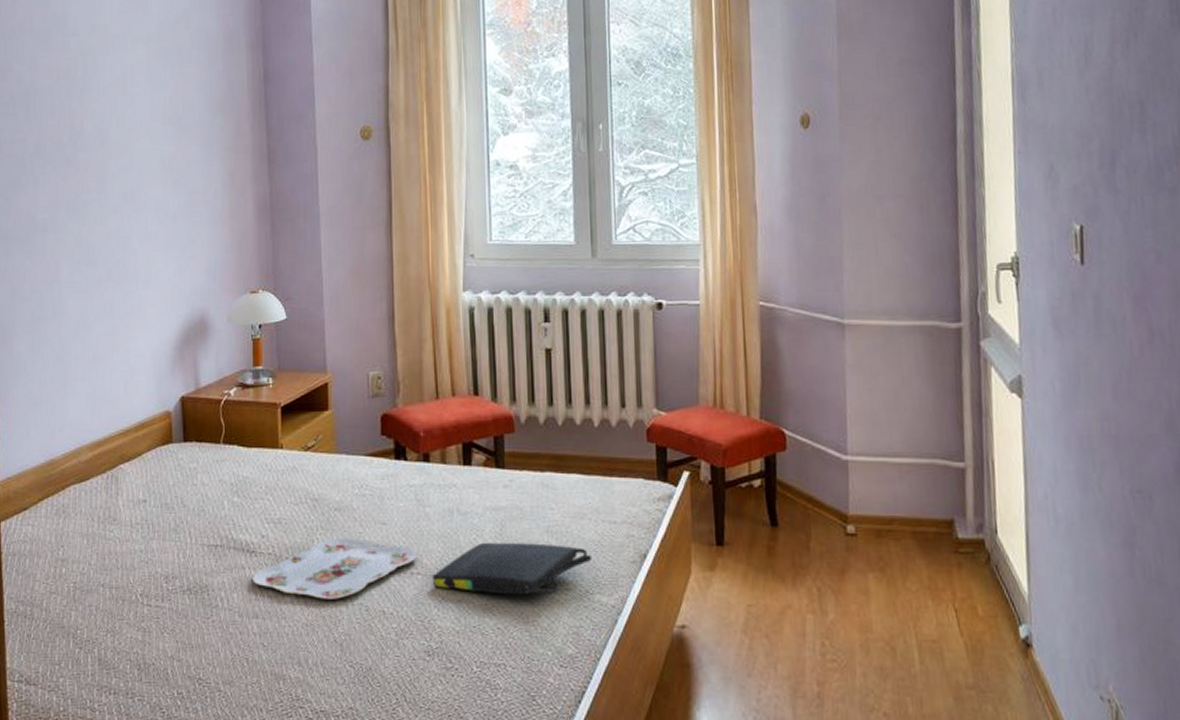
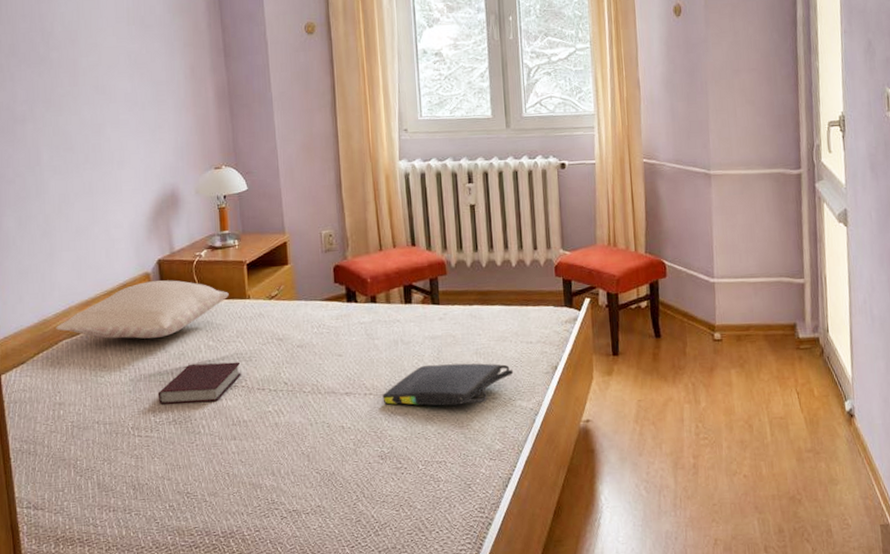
pillow: none [64,421,259,489] -> present [56,280,229,339]
book: none [172,523,268,570] -> present [157,362,241,405]
serving tray: present [253,538,417,599] -> none [229,369,369,421]

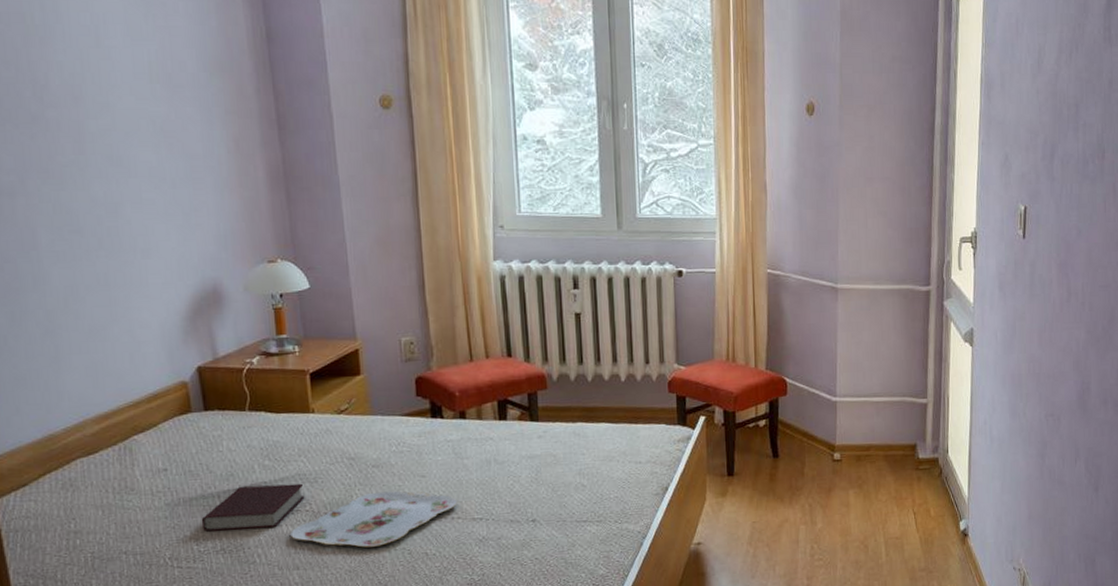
pillow: present [56,280,229,339] -> none [66,390,288,458]
serving tray: none [229,369,369,421] -> present [291,491,457,548]
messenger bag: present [382,363,514,406] -> none [472,484,621,530]

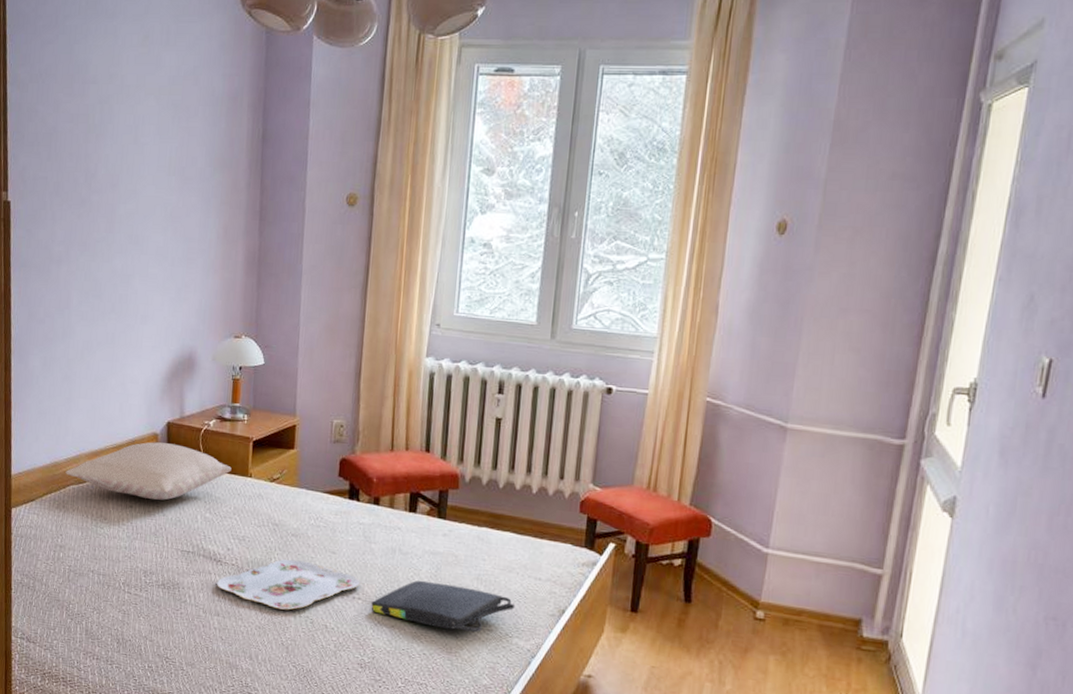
pillow: none [66,390,288,458] -> present [65,442,232,500]
book: present [201,483,305,532] -> none [151,533,234,575]
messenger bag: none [472,484,621,530] -> present [371,580,515,633]

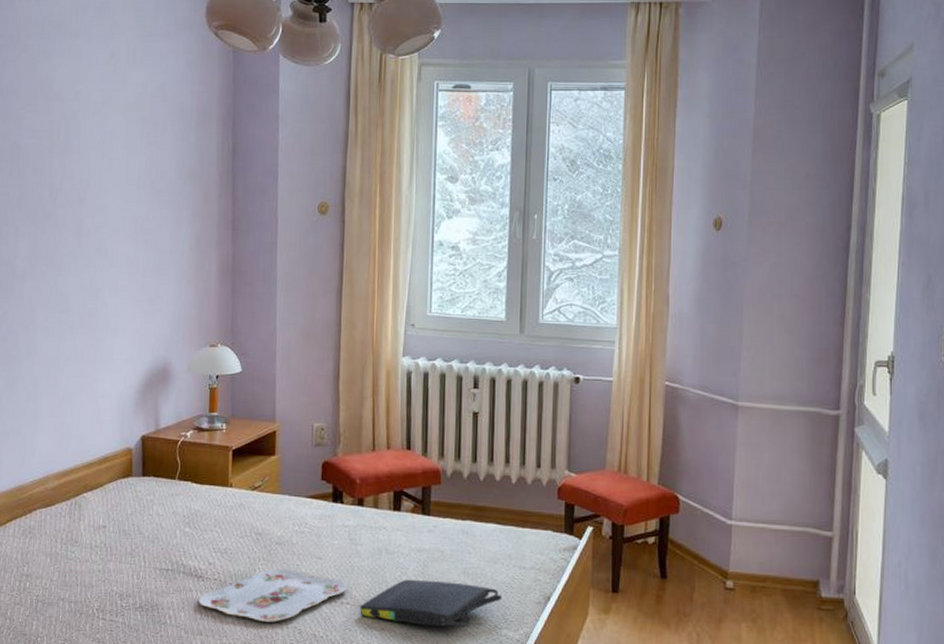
pillow: present [65,442,232,500] -> none [31,457,211,518]

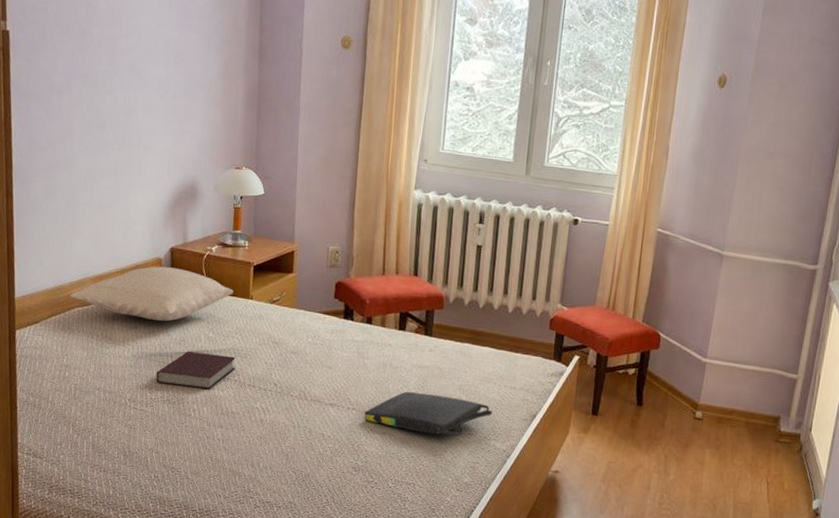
pillow: none [31,457,211,518] -> present [70,266,233,321]
book: none [127,550,216,592] -> present [156,351,236,390]
serving tray: present [199,568,348,622] -> none [220,374,354,421]

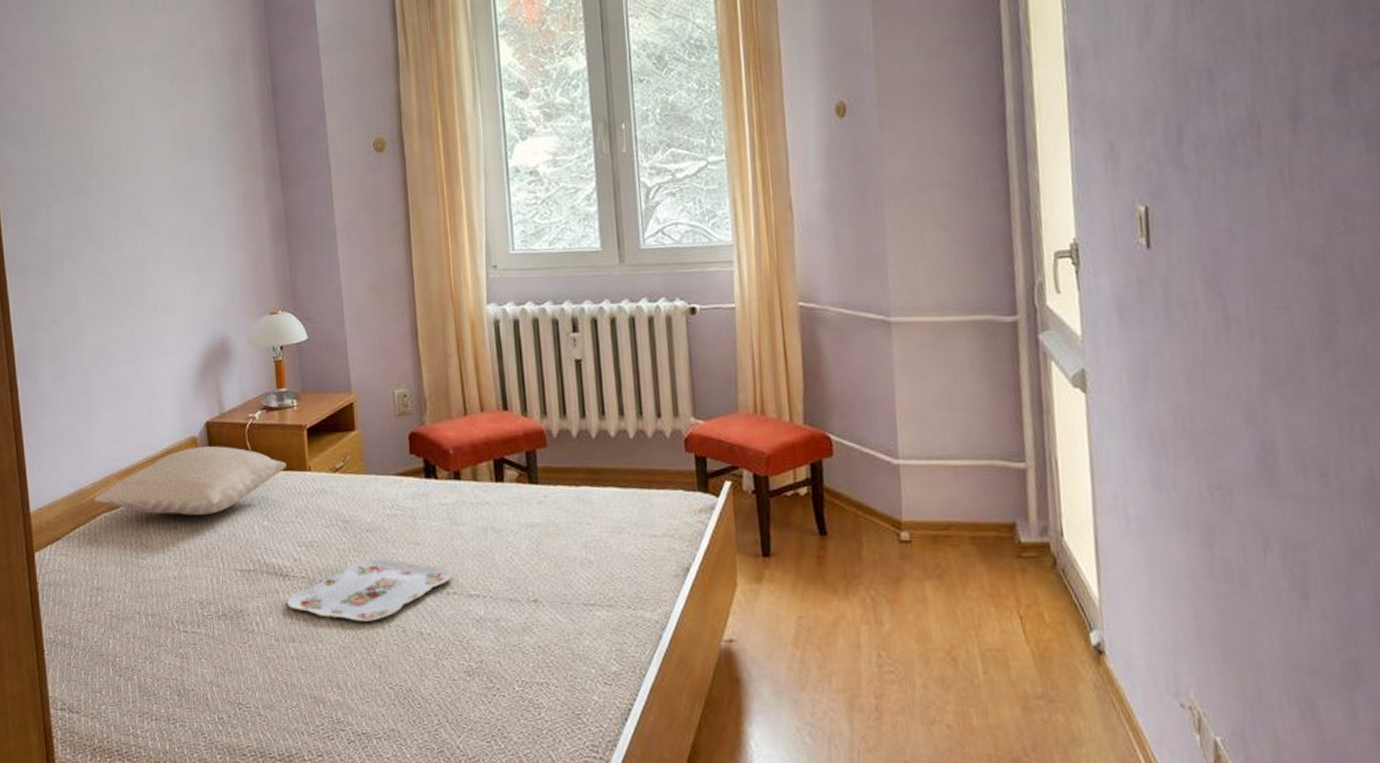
book: present [156,351,236,390] -> none [205,547,301,595]
serving tray: none [220,374,354,421] -> present [287,559,453,622]
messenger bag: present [364,391,493,437] -> none [469,559,633,613]

